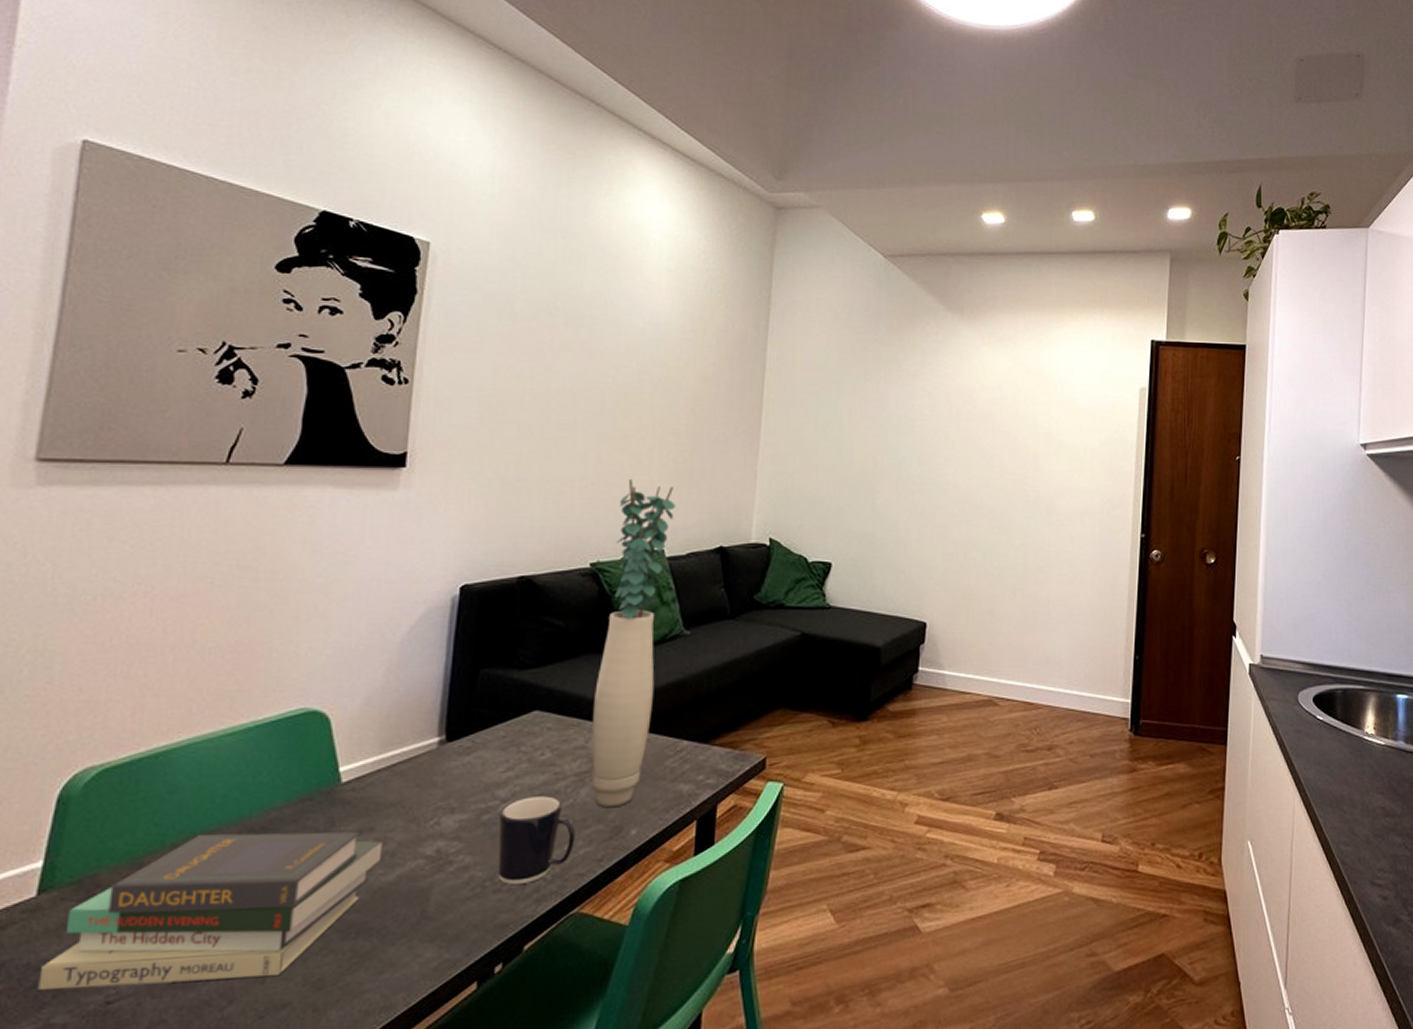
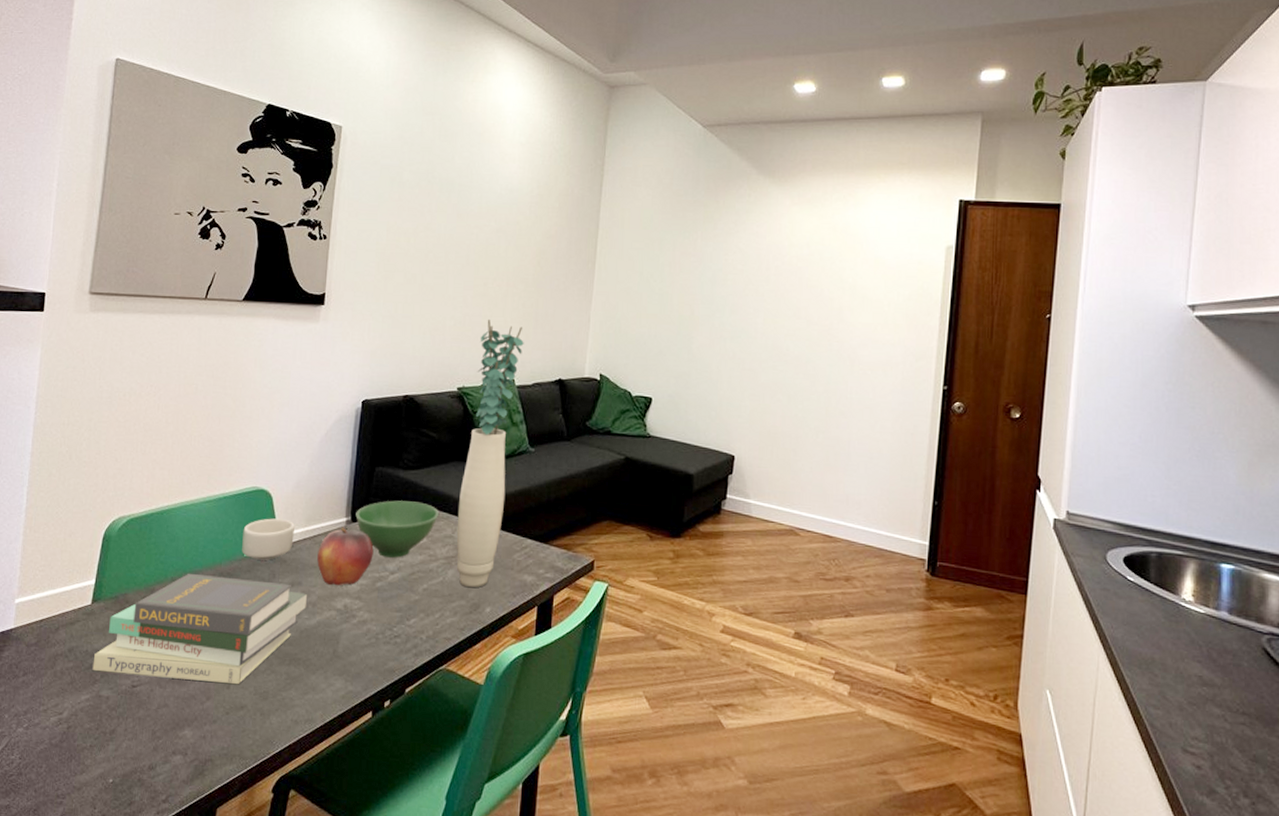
mug: none [283,747,363,805] -> present [242,518,295,560]
fruit: none [397,749,478,827] -> present [317,527,374,586]
bowl: none [452,708,568,782] -> present [355,500,440,558]
mug: present [498,794,575,886] -> none [387,571,444,641]

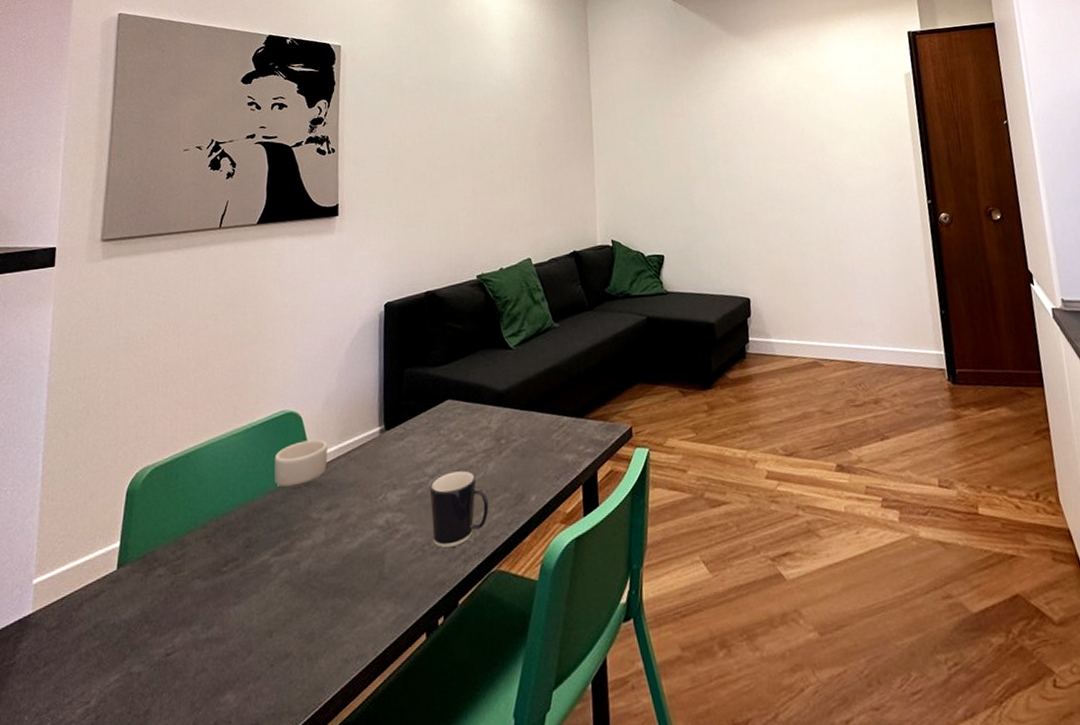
books: present [92,573,307,684] -> none [121,508,346,645]
fruit: present [317,527,374,586] -> none [353,437,411,502]
bowl: present [355,500,440,558] -> none [389,397,473,461]
mug: none [387,571,444,641] -> present [429,470,489,549]
vase: present [456,319,524,588] -> none [491,204,537,479]

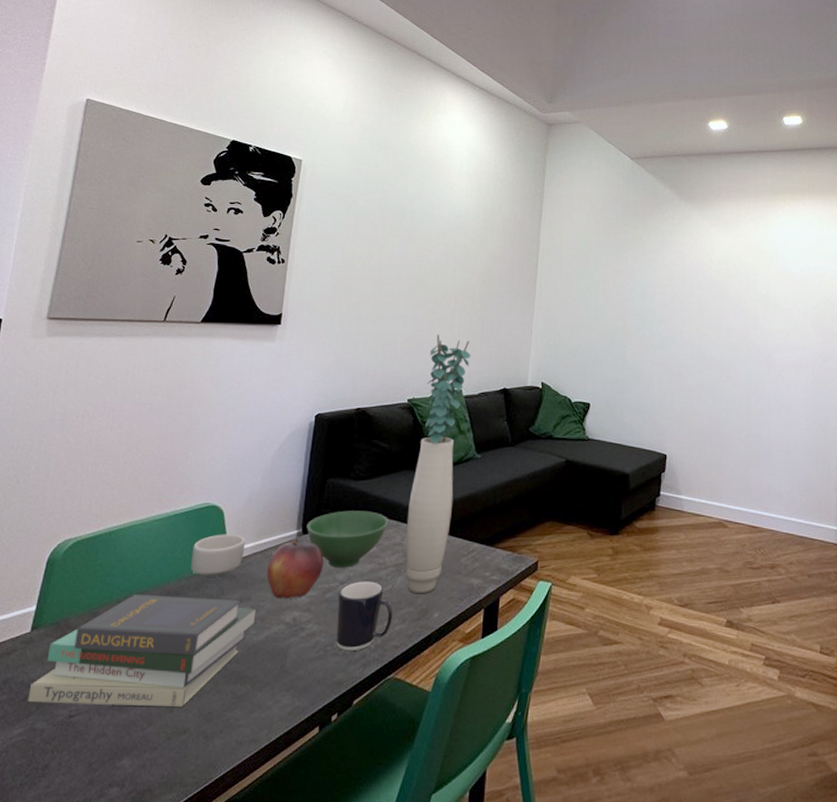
books: none [121,508,346,645] -> present [27,594,256,707]
fruit: none [353,437,411,502] -> present [267,539,324,599]
bowl: none [389,397,473,461] -> present [306,511,389,568]
vase: none [491,204,537,479] -> present [405,334,471,594]

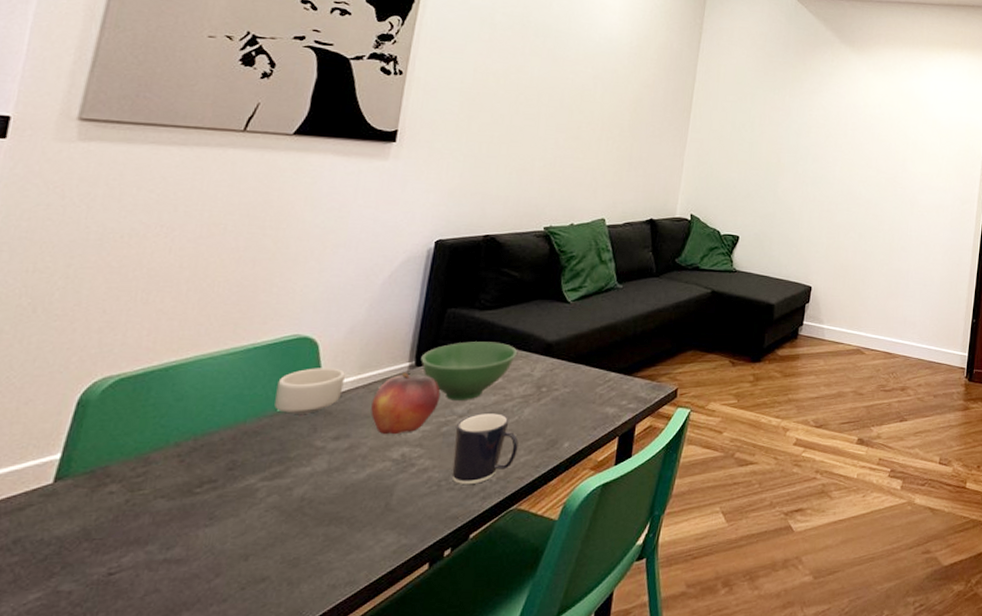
books: present [27,594,256,707] -> none [49,435,356,563]
vase: present [405,334,471,594] -> none [535,161,617,425]

